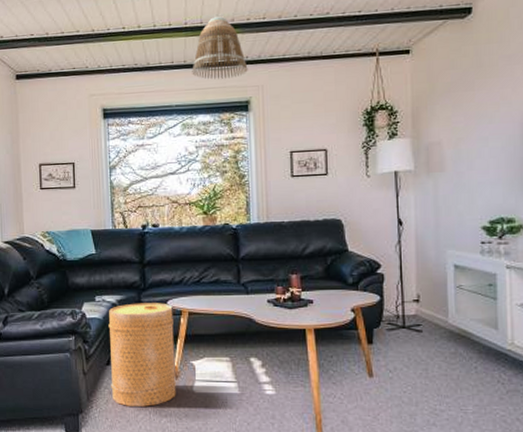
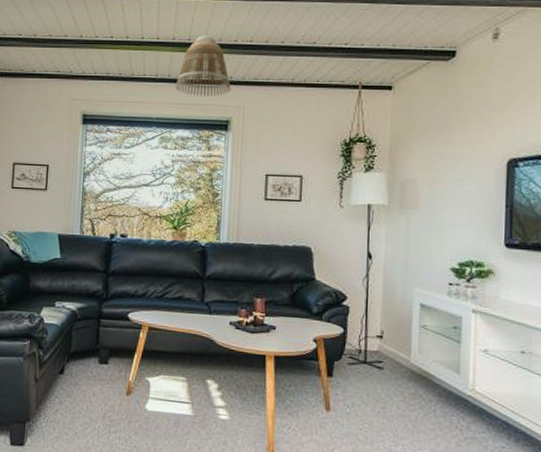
basket: present [108,303,177,407] -> none [62,312,134,421]

